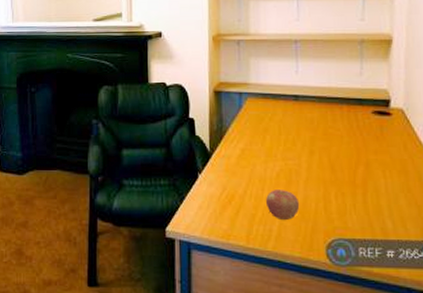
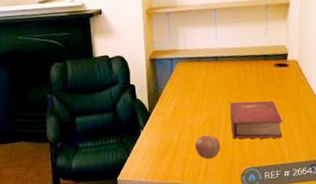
book: none [312,152,384,206] -> present [230,100,283,139]

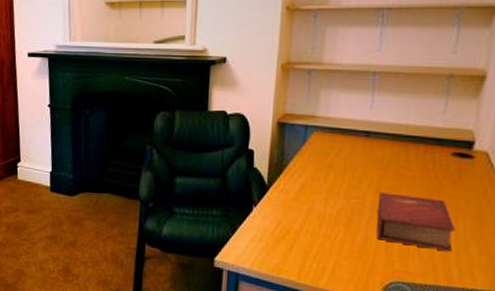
apple: present [195,135,221,159] -> none [323,228,359,259]

